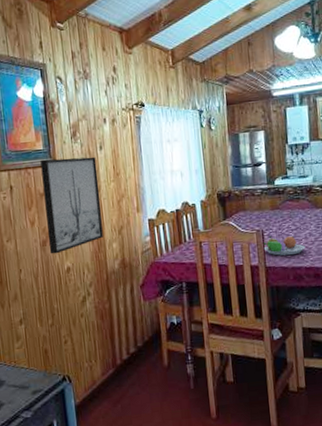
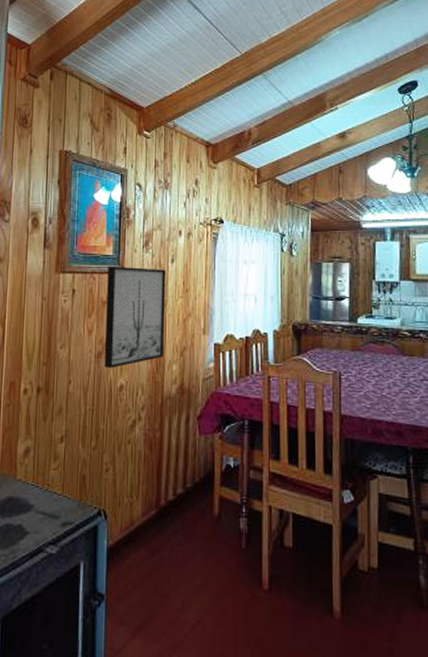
fruit bowl: present [263,235,306,256] -> none [339,379,388,406]

